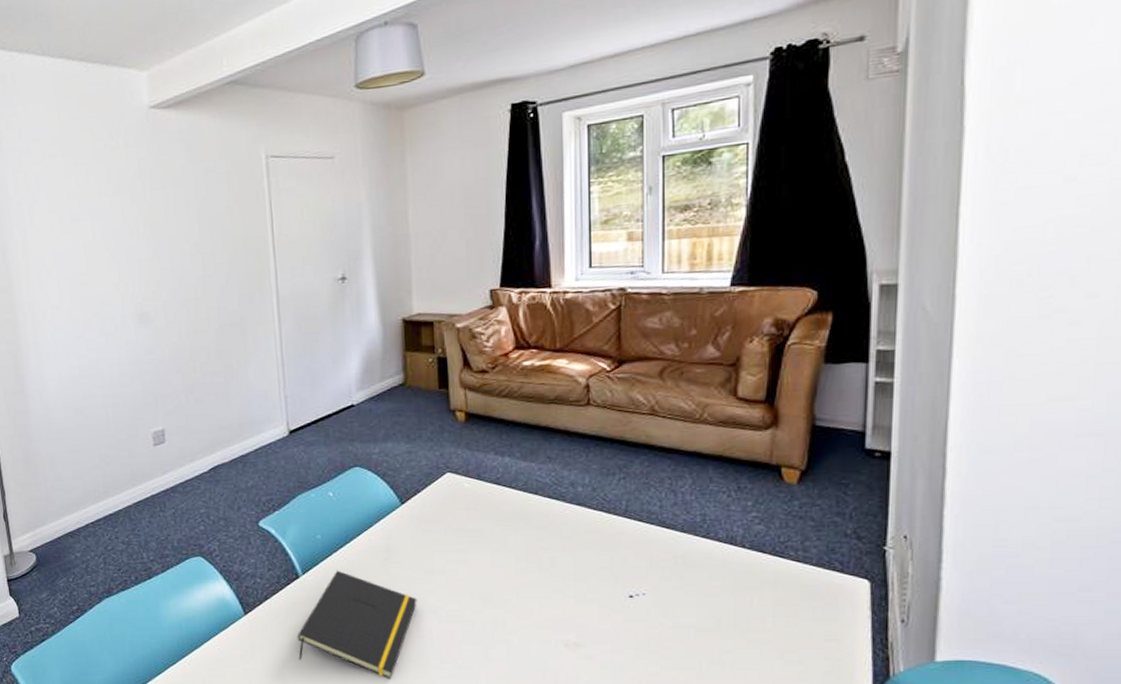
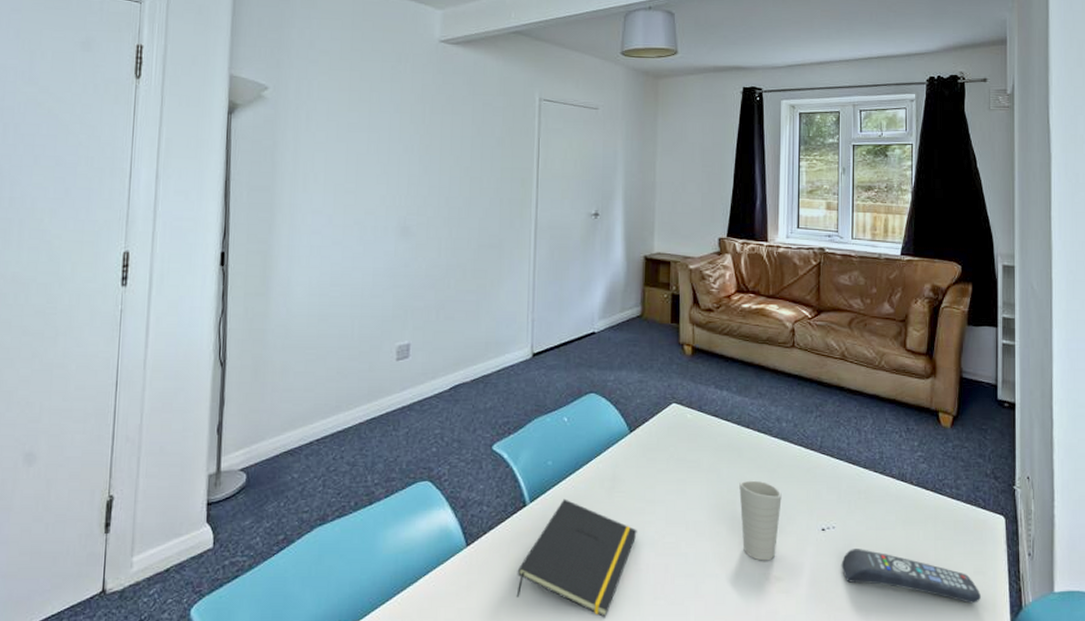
cup: none [529,548,580,628] -> present [739,480,782,561]
remote control: none [653,615,833,672] -> present [841,549,981,604]

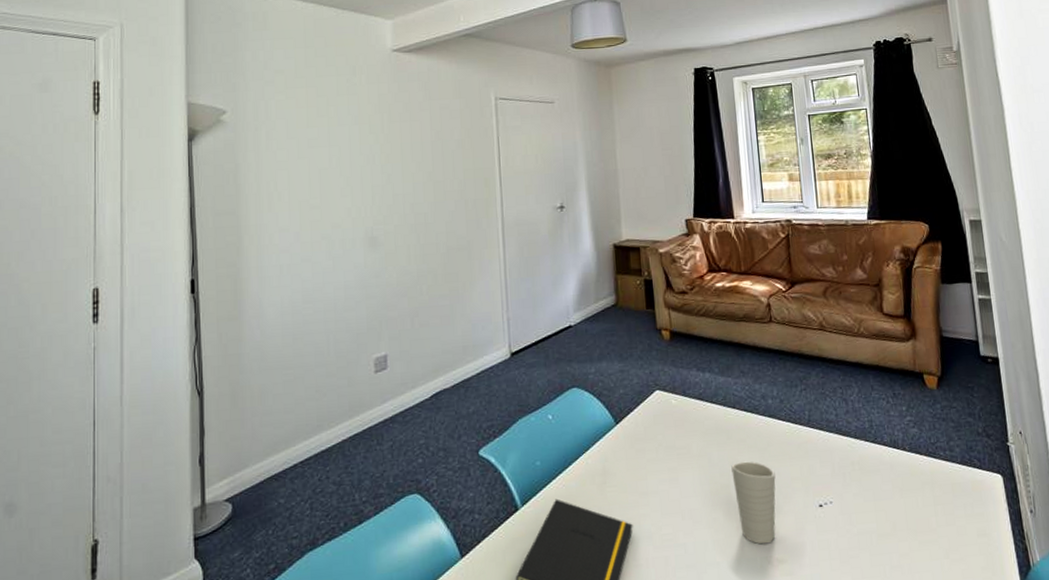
remote control: present [841,549,981,604] -> none [842,521,988,569]

